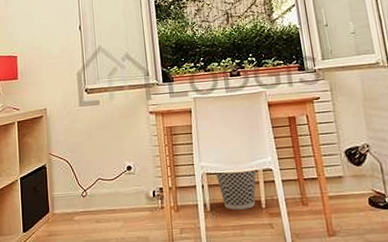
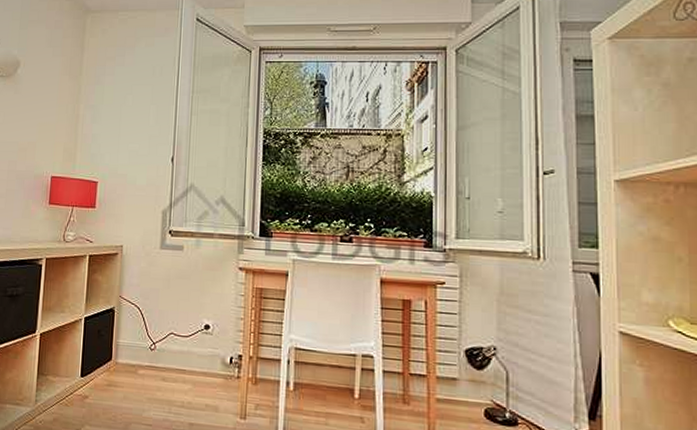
wastebasket: present [215,169,257,210] -> none [305,348,355,396]

